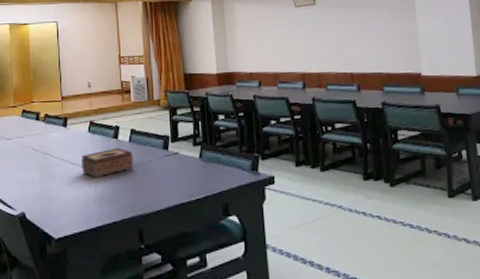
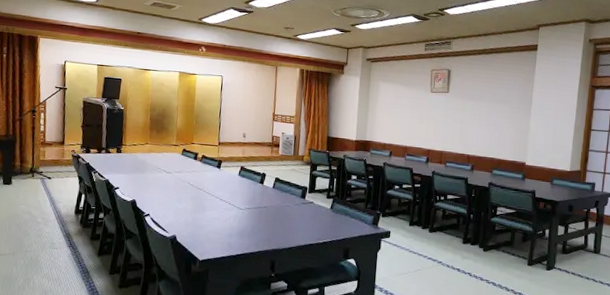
tissue box: present [81,148,134,178] -> none [229,191,275,215]

